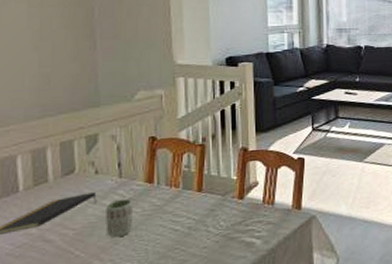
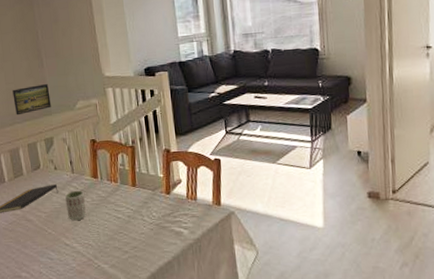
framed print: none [47,68,101,107] -> present [12,83,51,116]

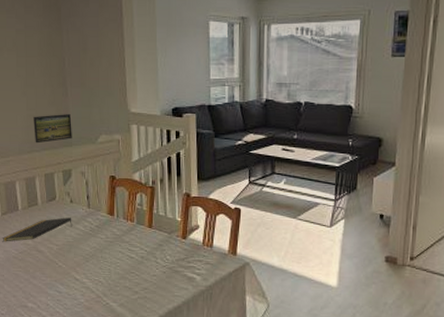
cup: present [65,190,87,221] -> none [79,225,100,257]

